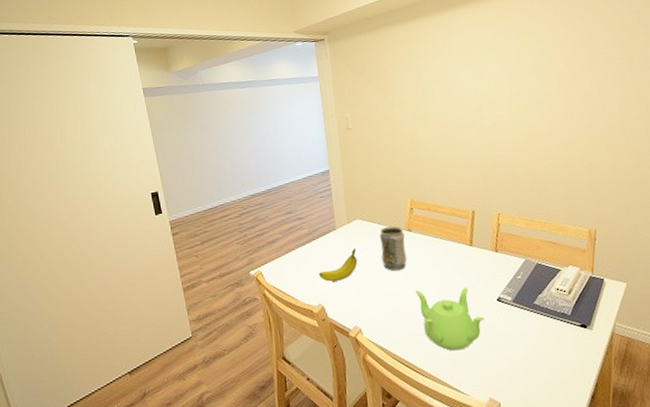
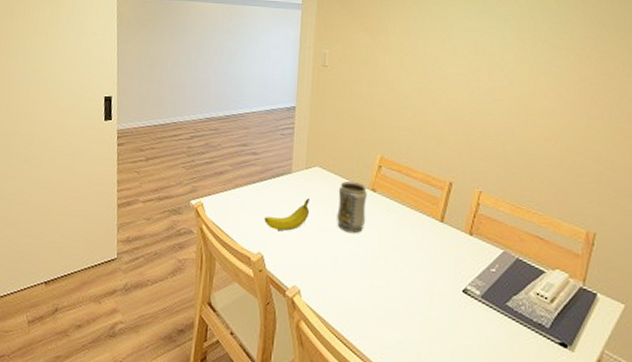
teapot: present [416,287,484,351] -> none [369,260,444,340]

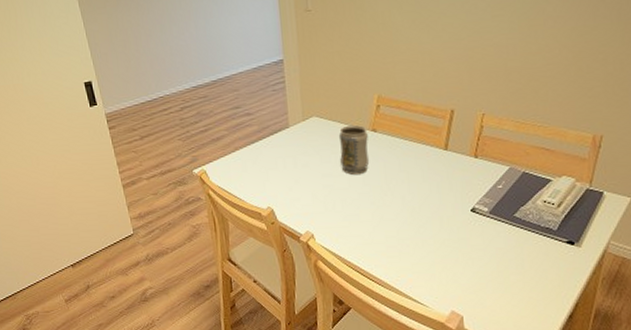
fruit: present [264,198,310,231] -> none [269,149,313,184]

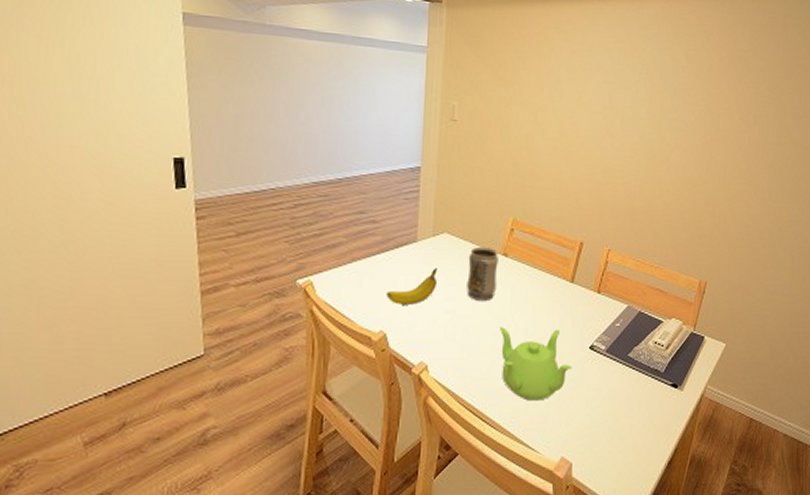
fruit: none [269,149,313,184] -> present [386,268,438,305]
teapot: none [377,195,454,262] -> present [500,327,572,401]

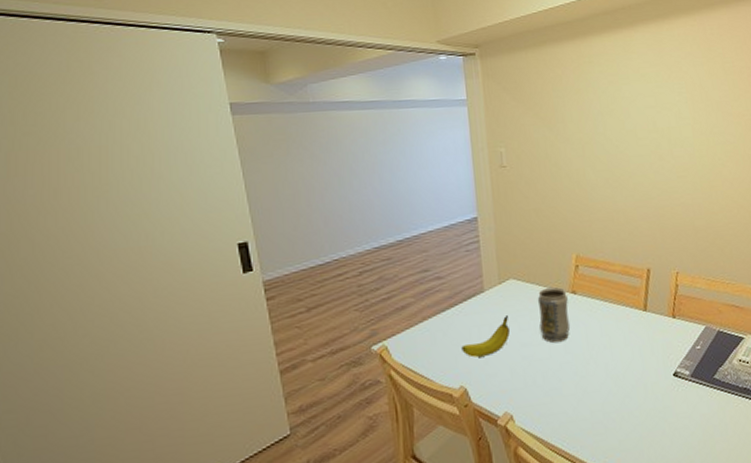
teapot: present [500,327,572,401] -> none [580,360,659,438]

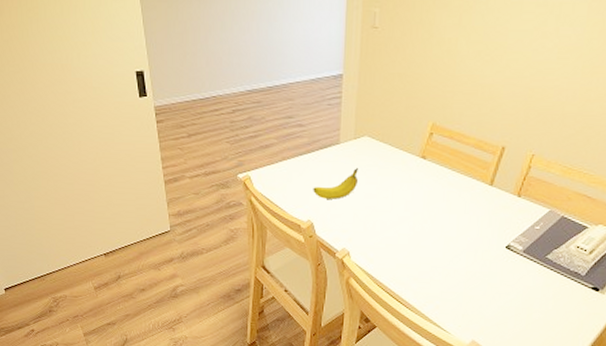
vase: present [537,286,570,343] -> none [386,149,417,200]

